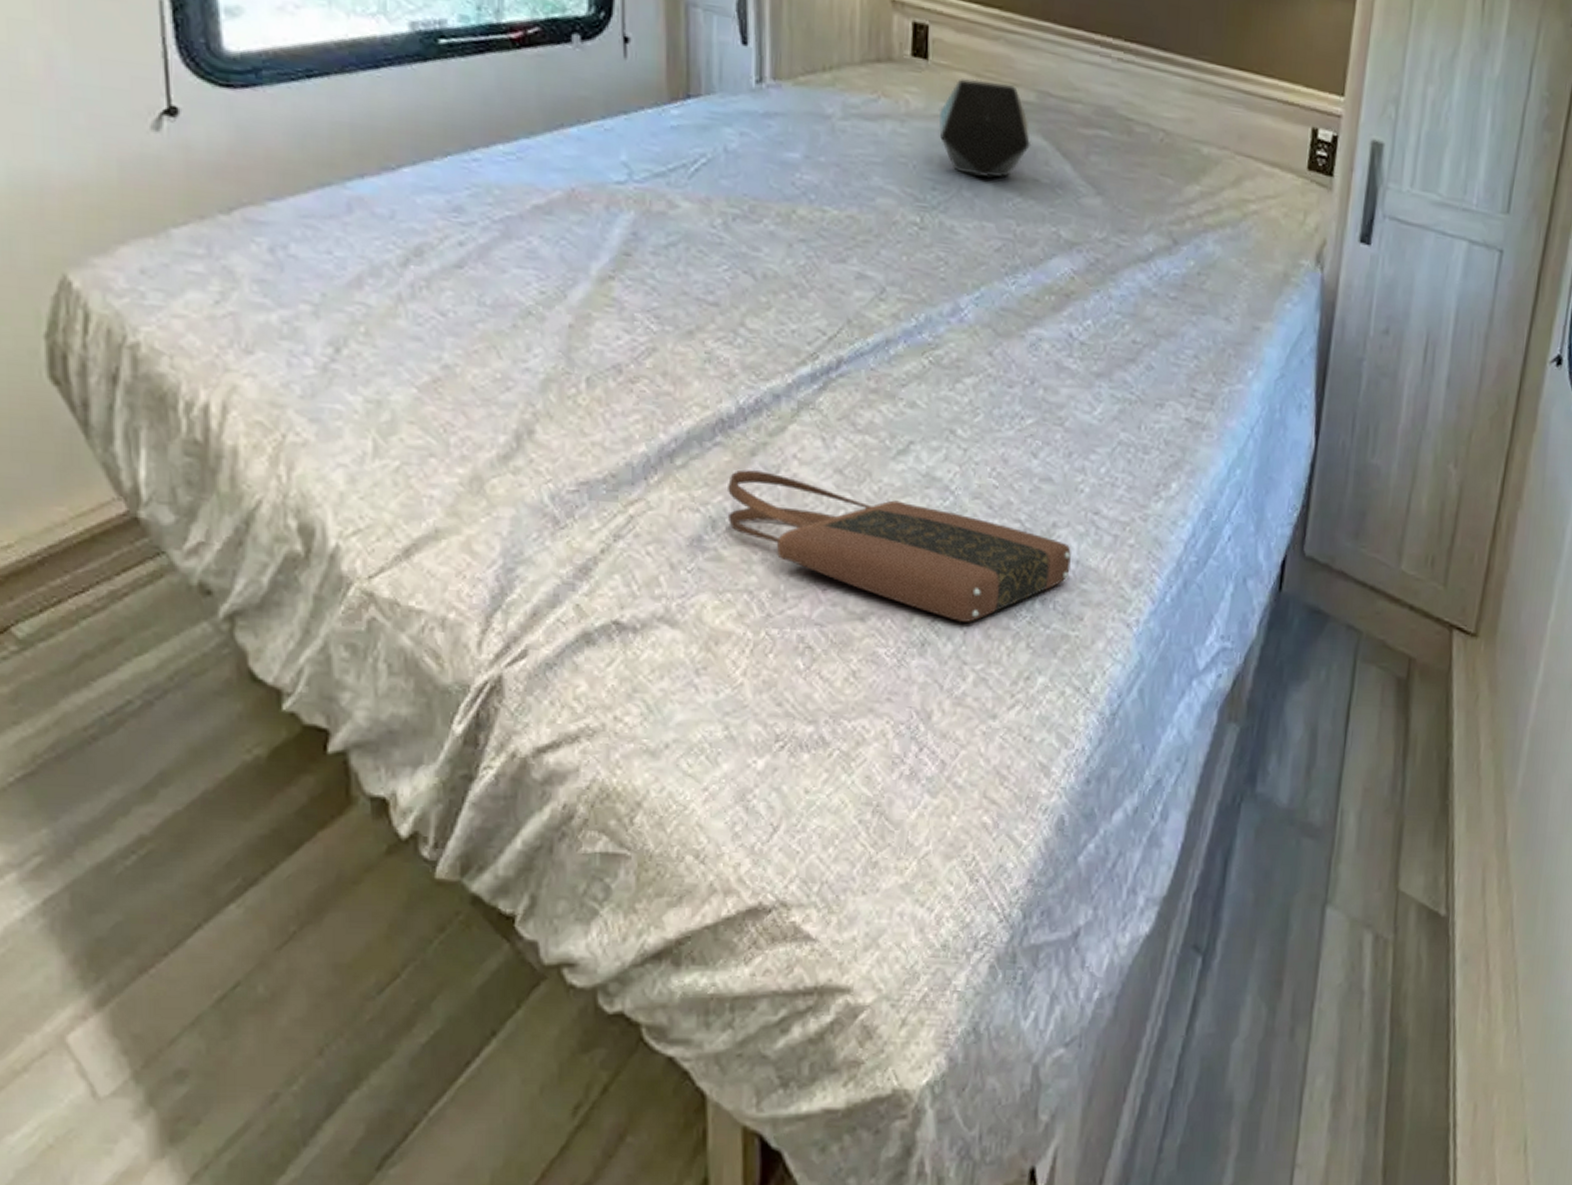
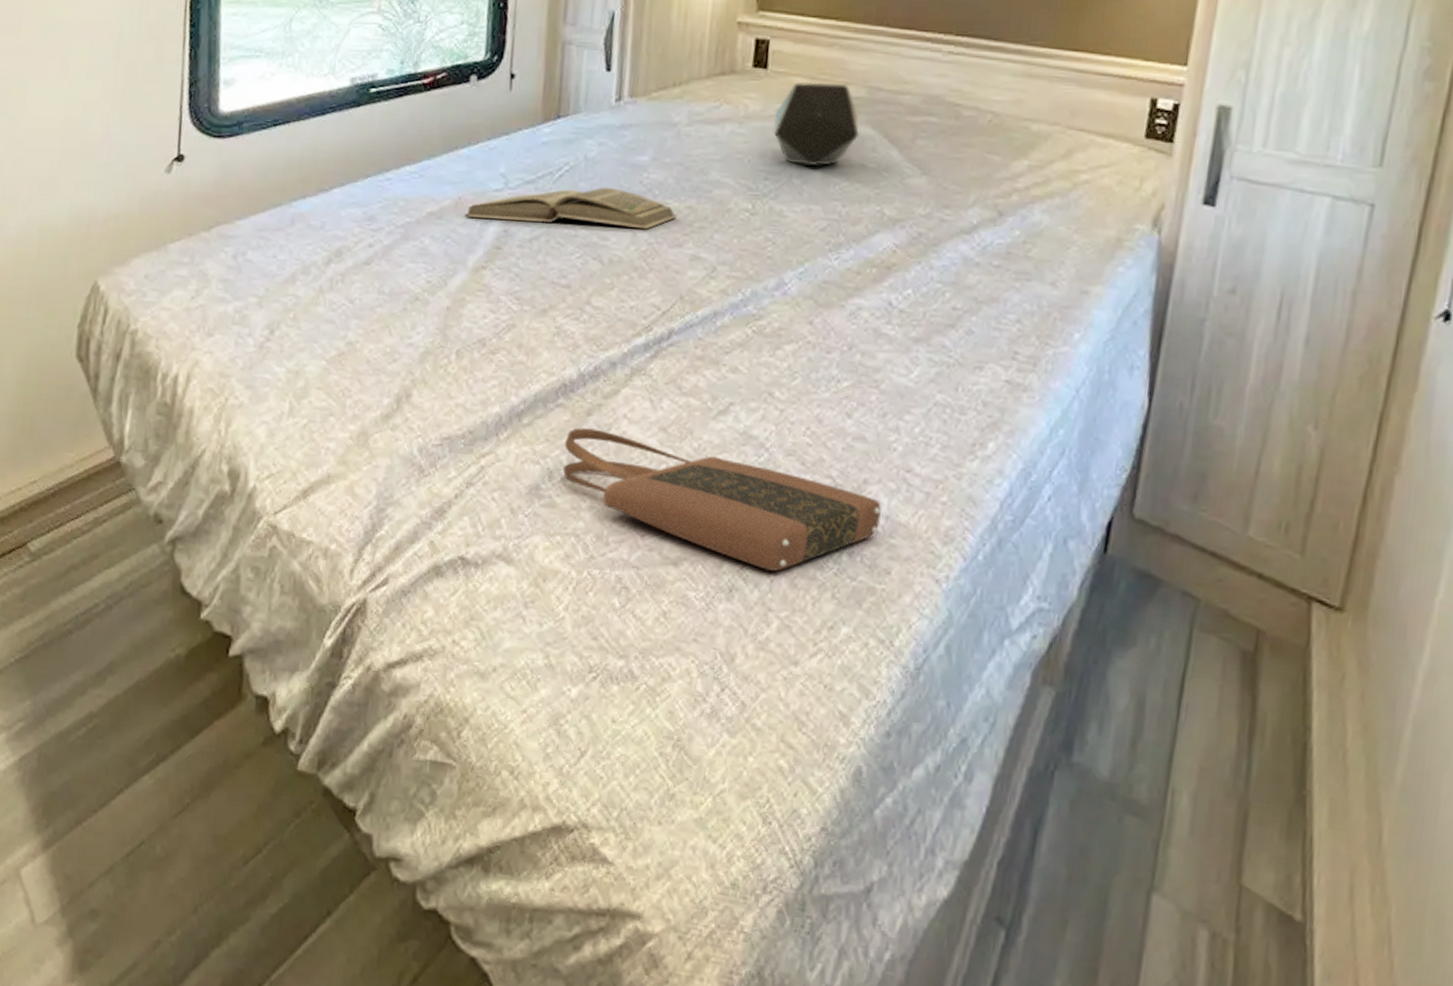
book: none [580,186,838,241] -> present [463,187,677,230]

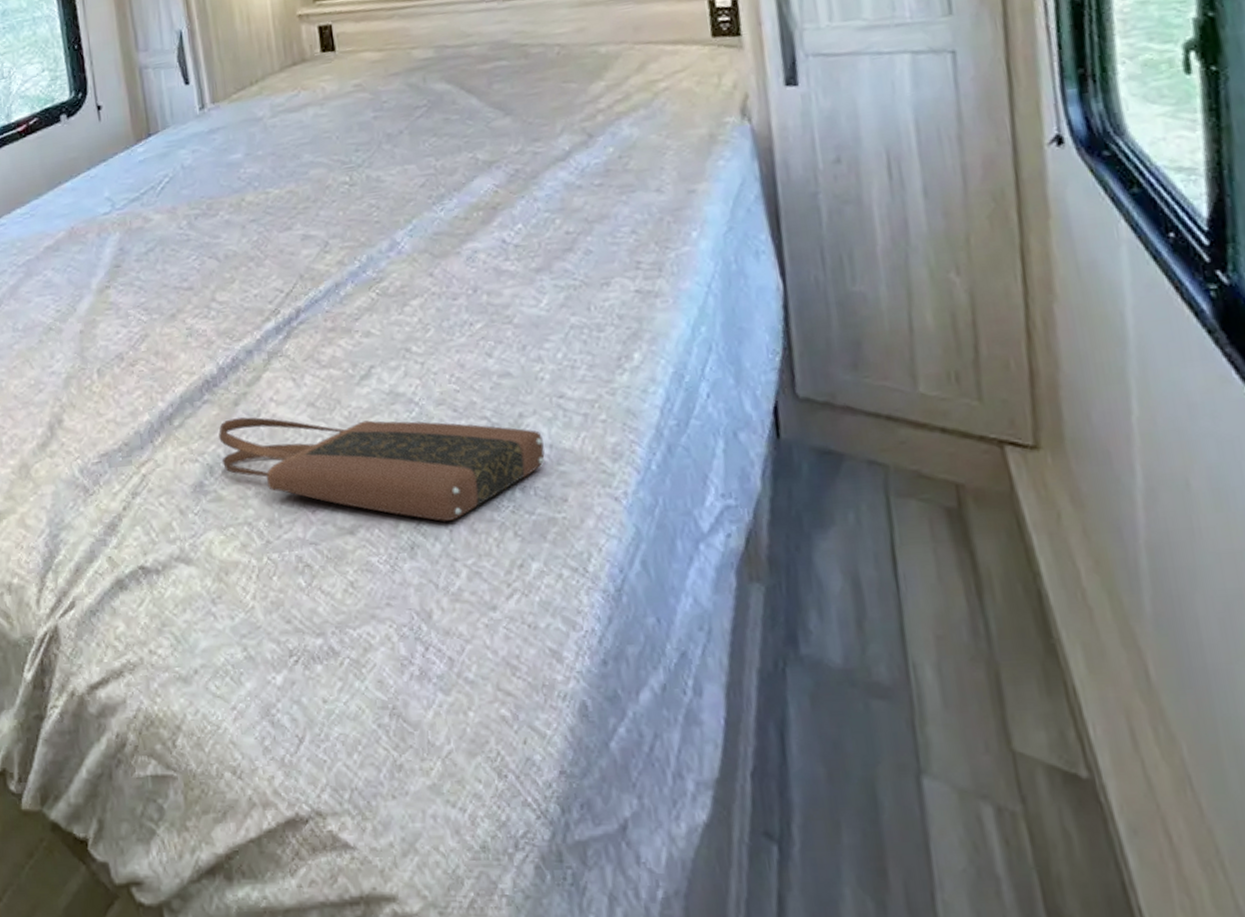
book: present [463,187,677,230] -> none [79,188,280,244]
decorative tray: present [773,81,860,166] -> none [352,49,437,131]

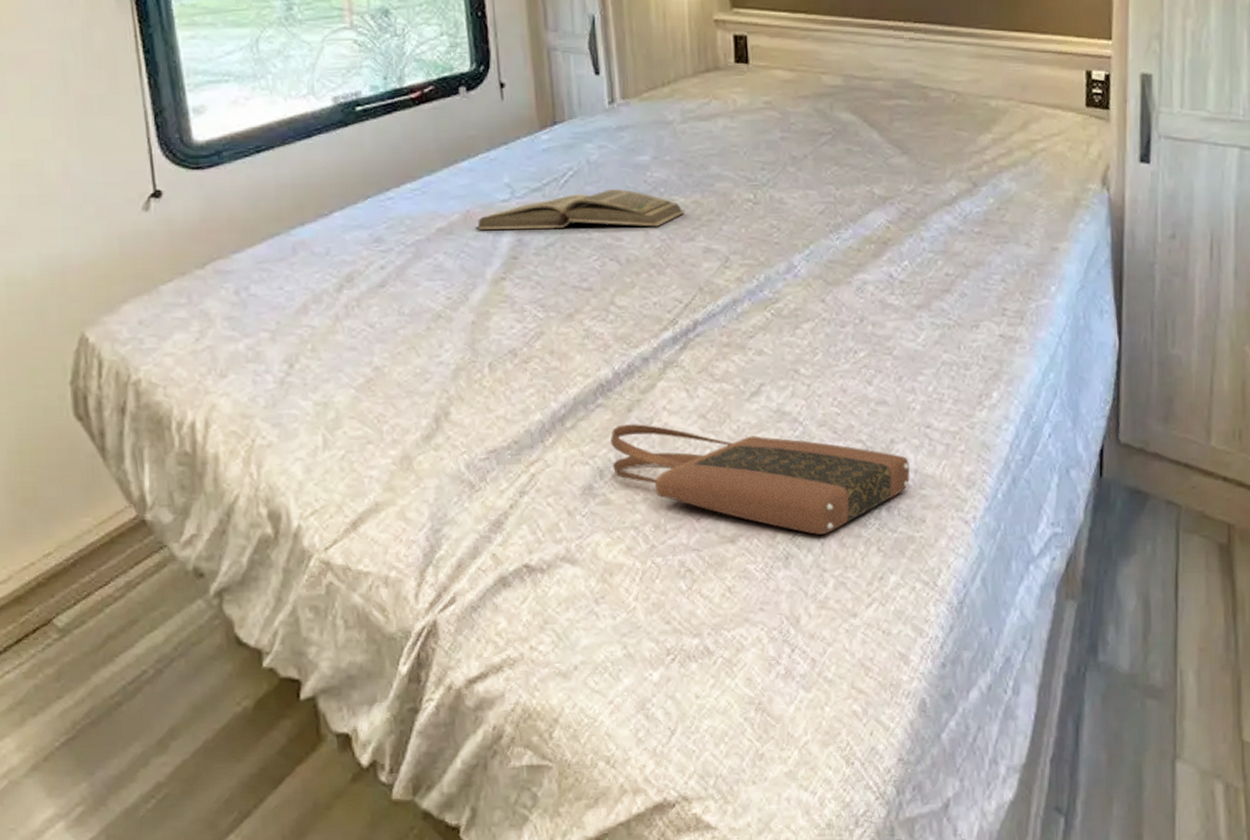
book: none [79,188,280,244] -> present [474,189,685,230]

